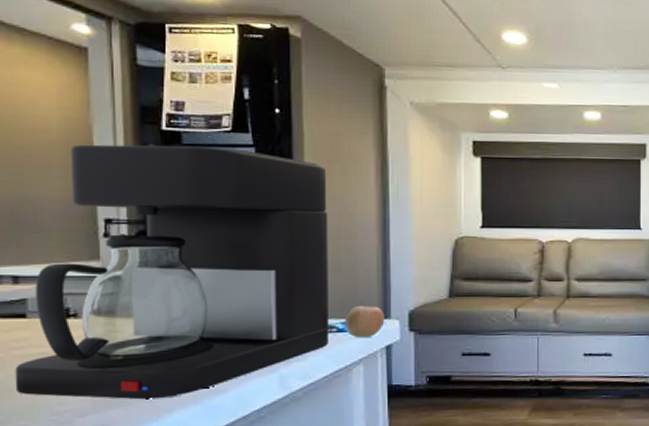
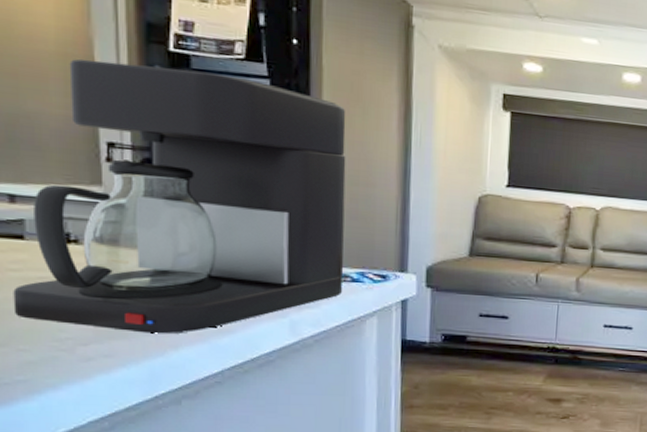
fruit: present [344,301,385,339] -> none [359,252,402,291]

